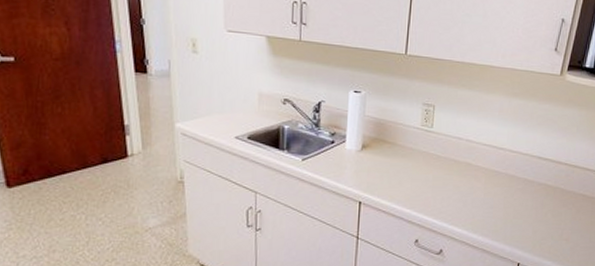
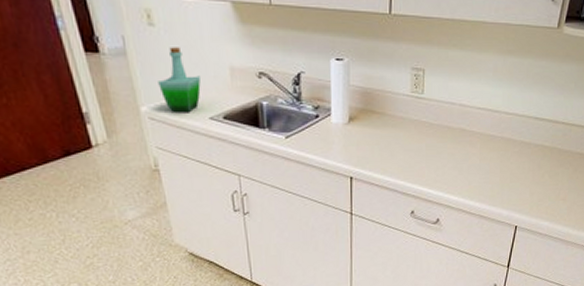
bottle: none [194,72,231,132] -> present [158,47,201,113]

